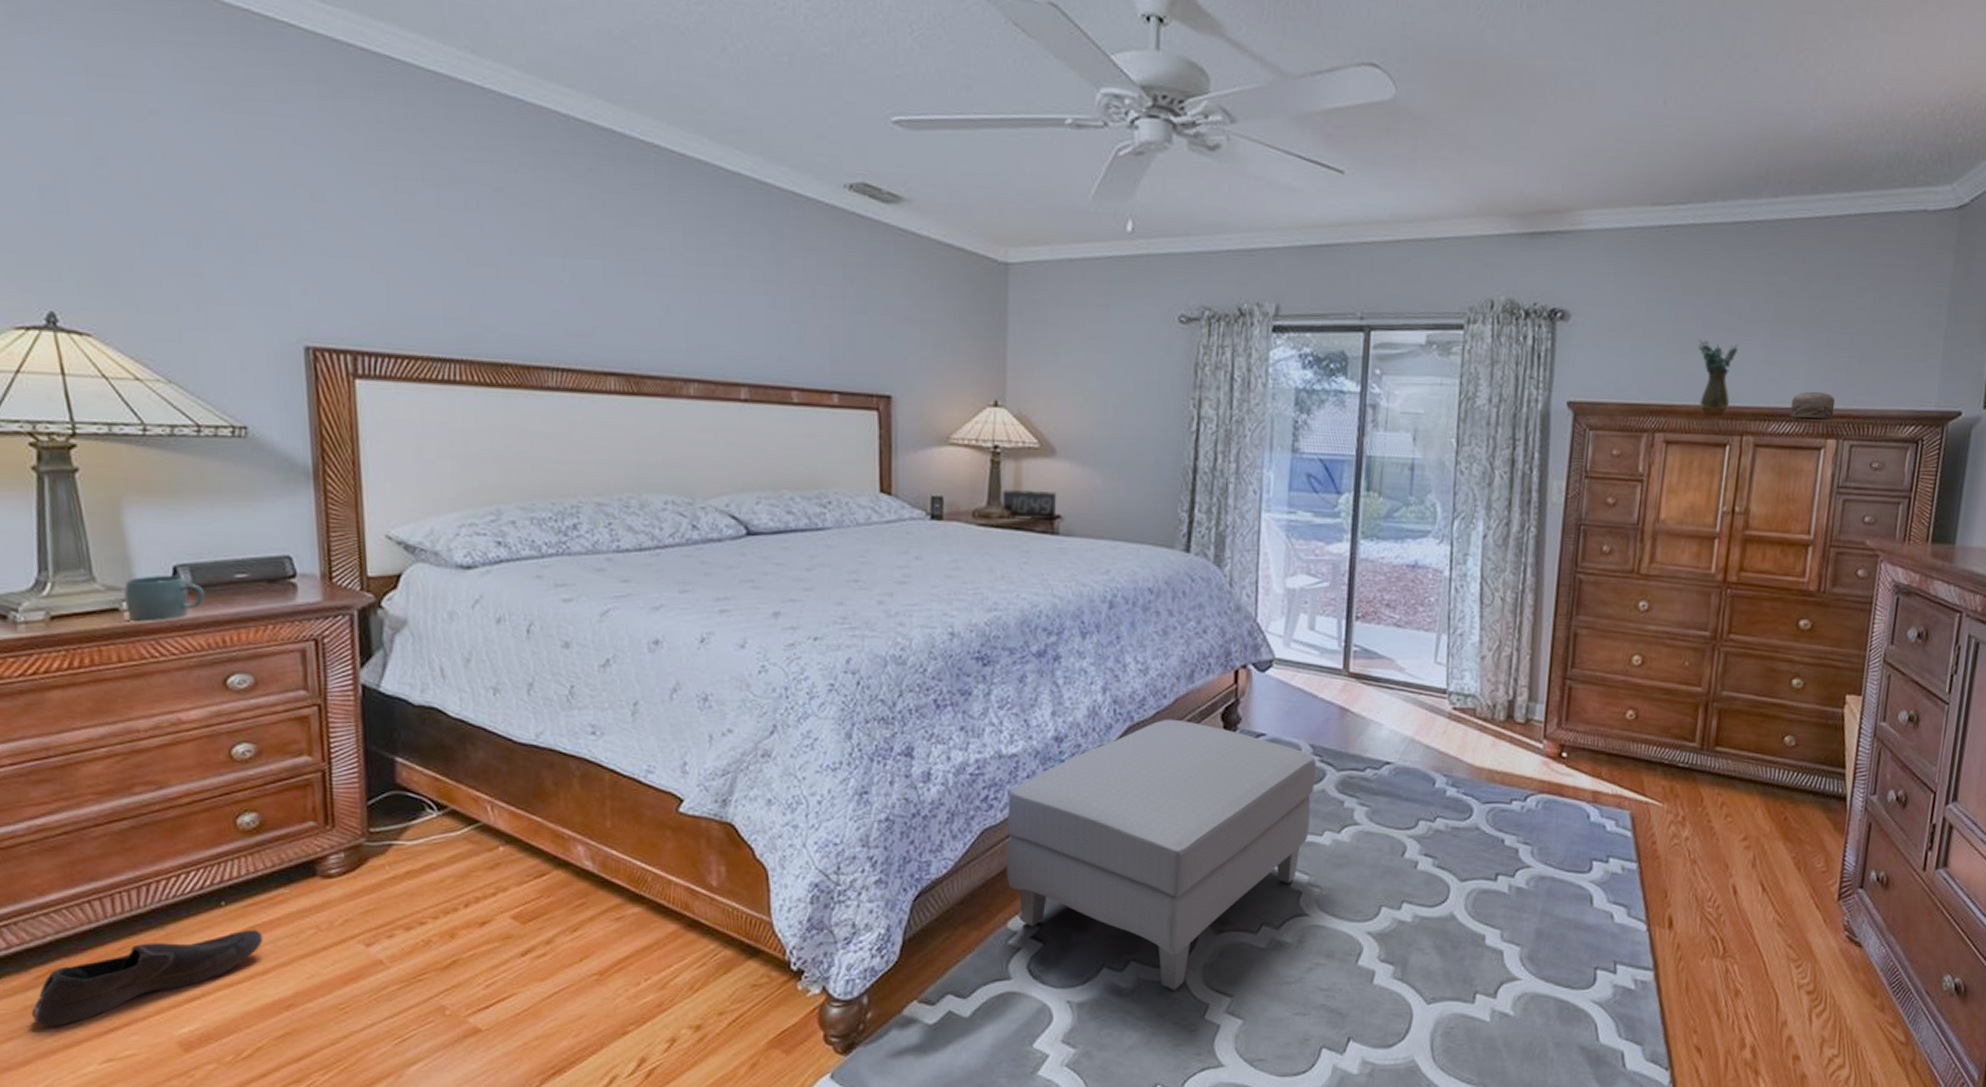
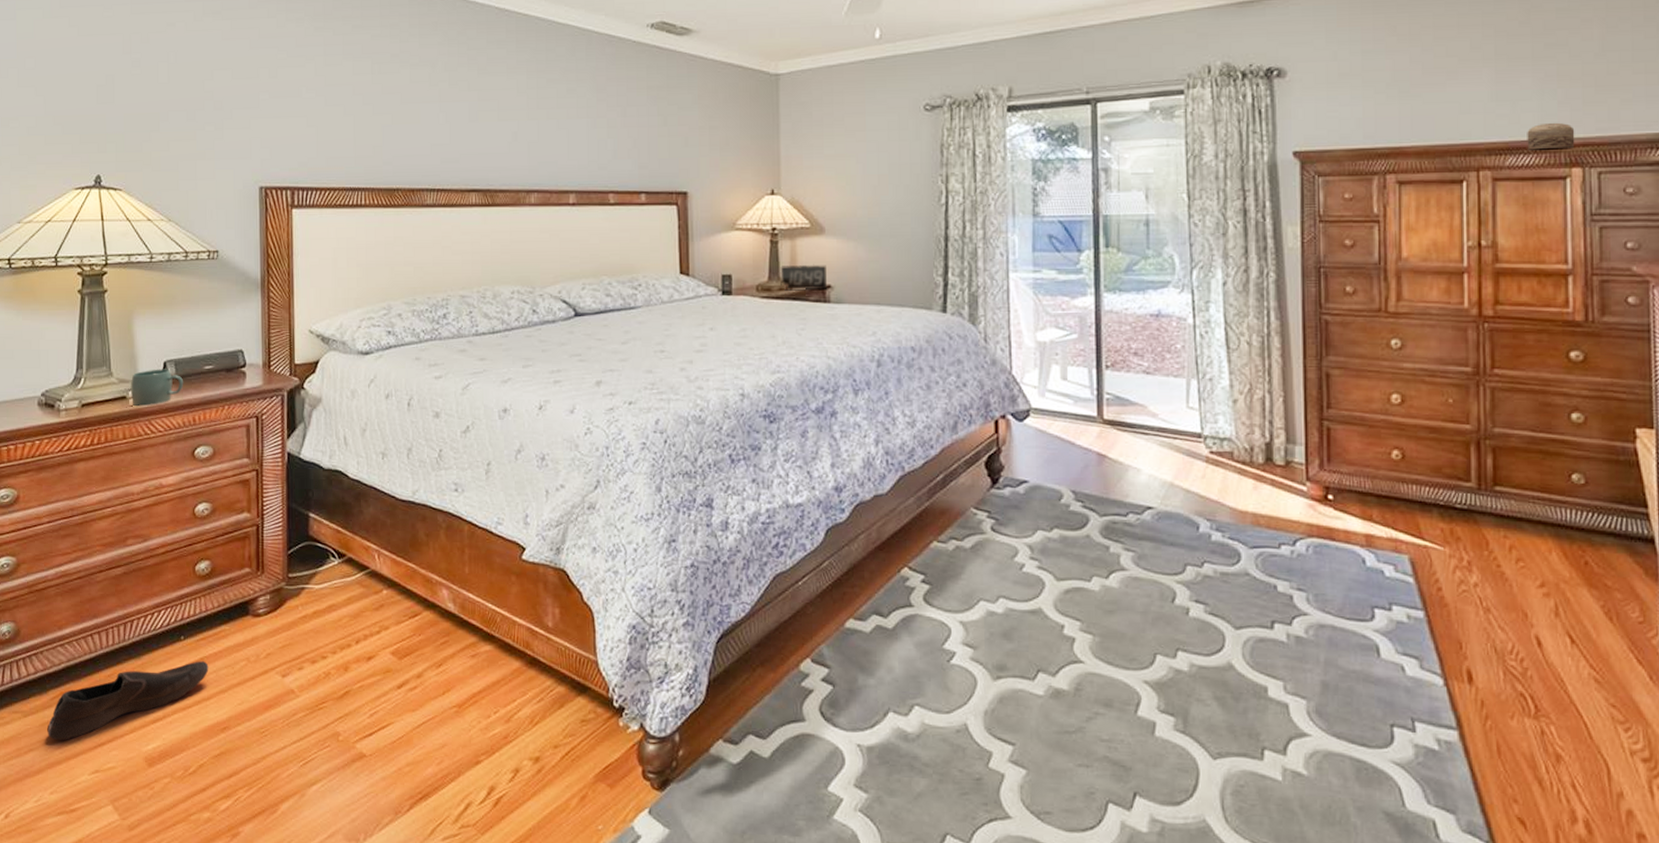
ottoman: present [1006,719,1316,990] -> none [796,468,1079,737]
vase: present [1698,339,1738,417] -> none [1420,83,1462,155]

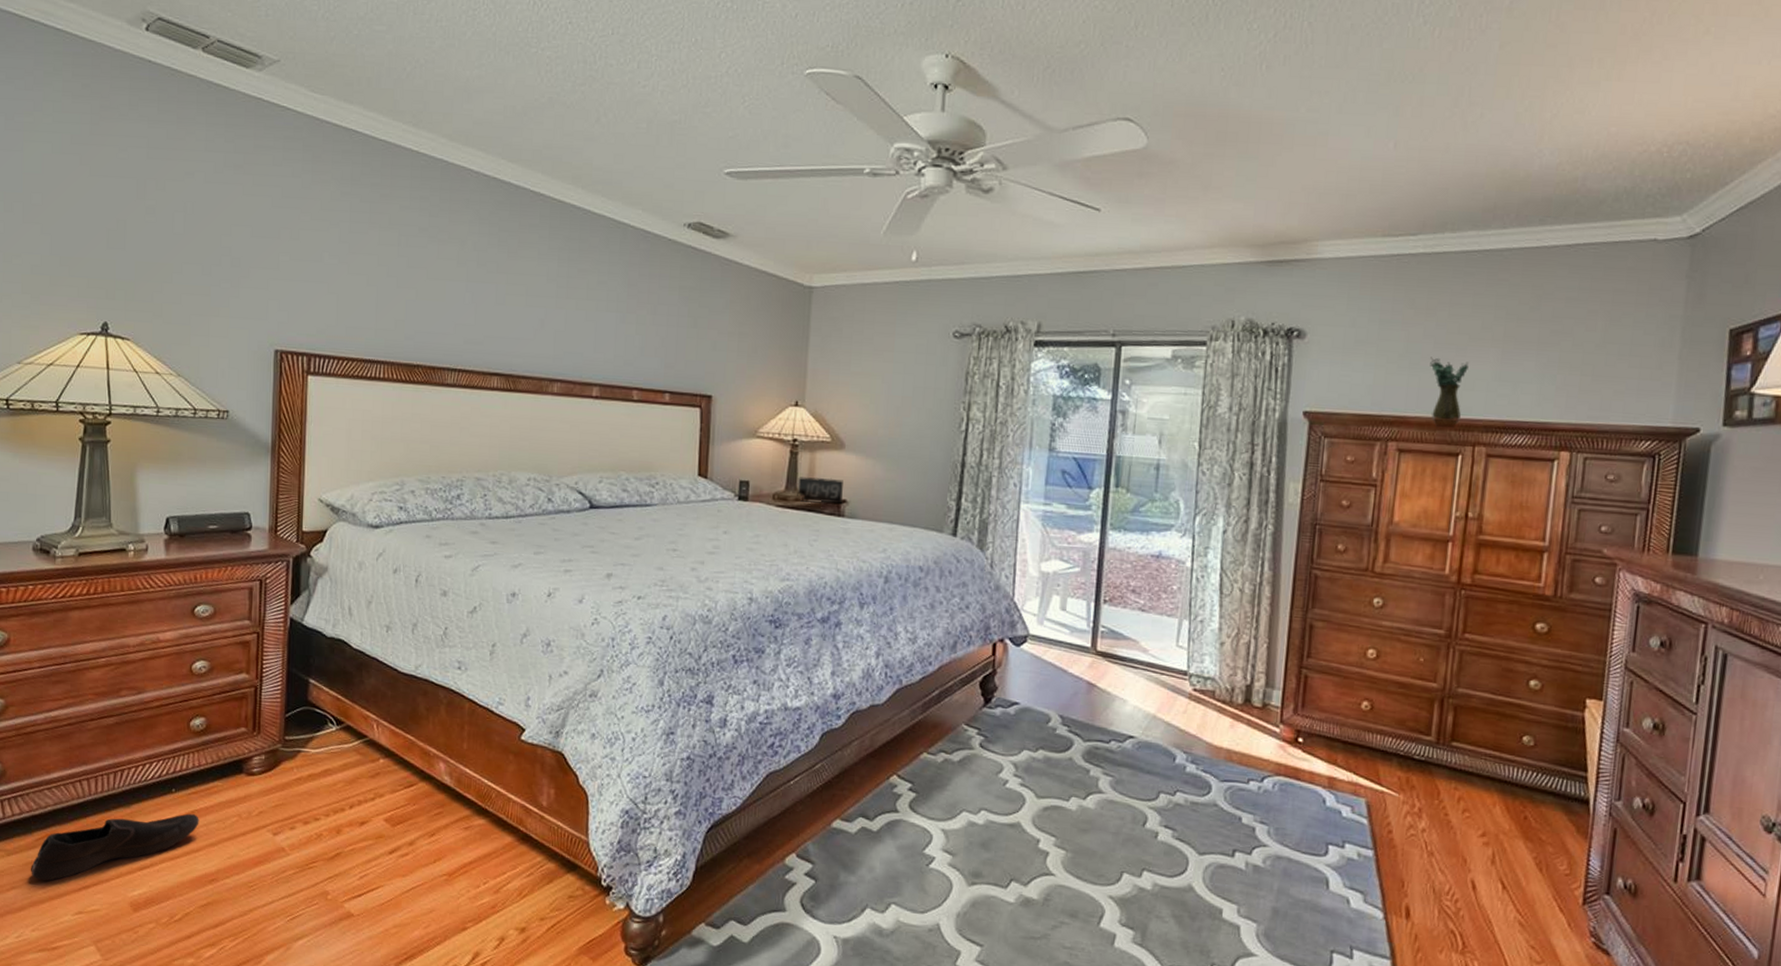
mug: present [130,369,184,407] -> none [130,524,187,561]
vase: none [1420,83,1462,155] -> present [1430,357,1469,429]
decorative box: present [1527,122,1575,152] -> none [1522,406,1568,434]

